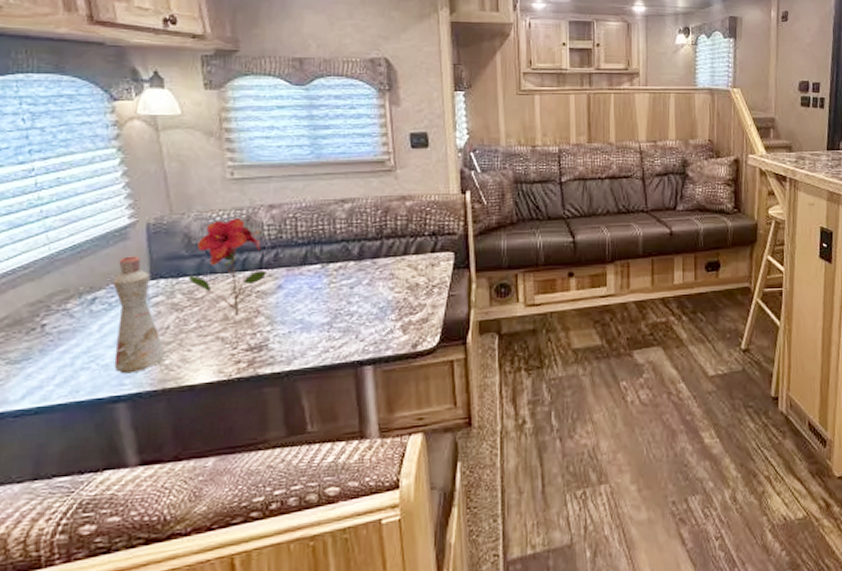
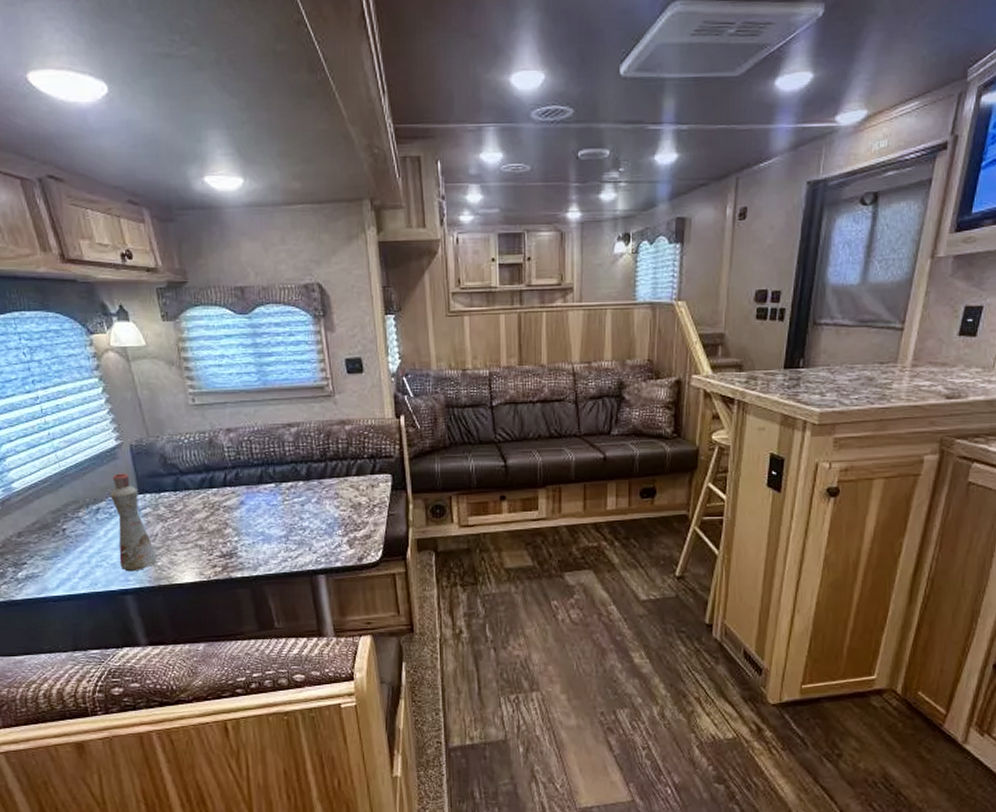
artificial flower: present [189,218,268,317] -> none [168,441,231,528]

